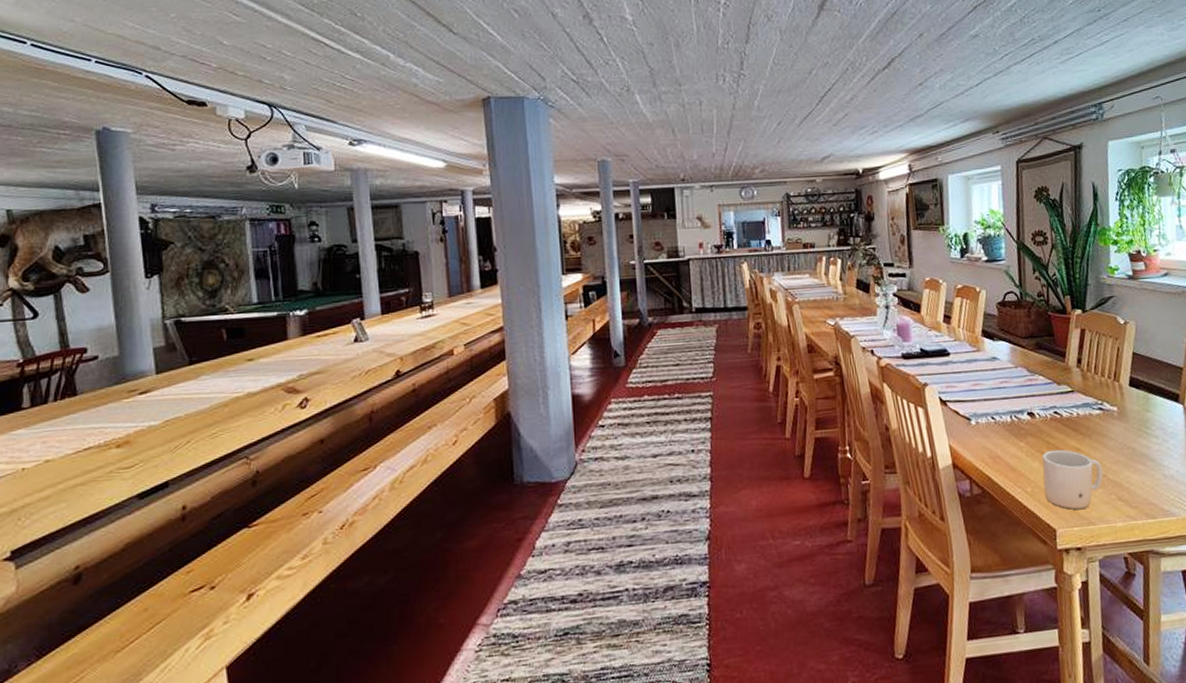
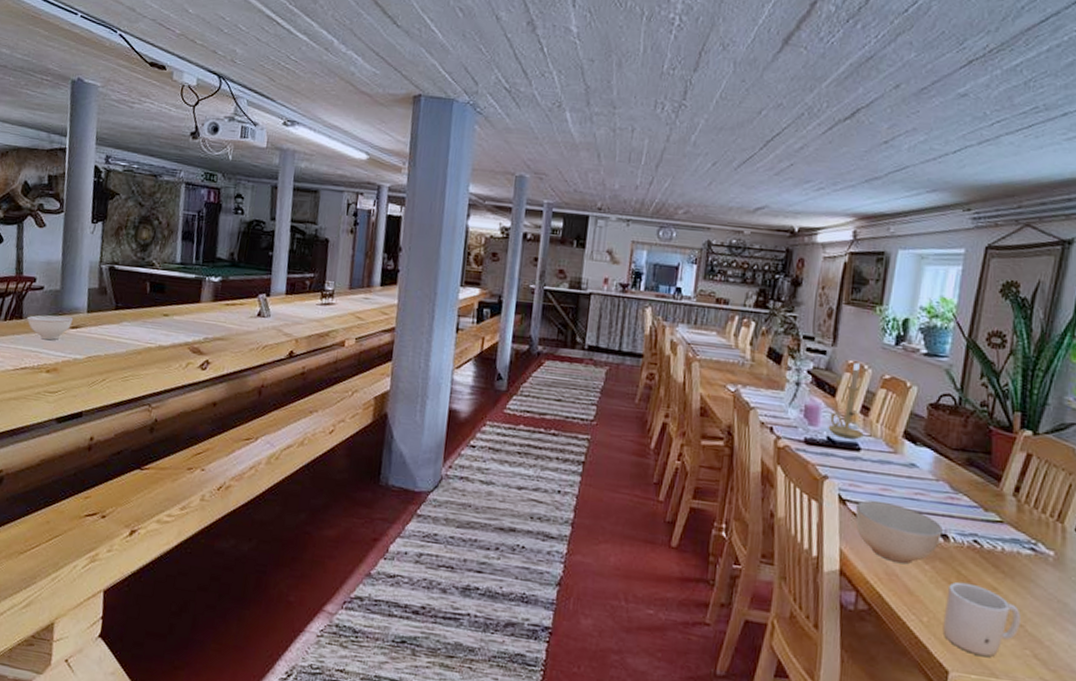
bowl: none [82,382,141,413] -> present [26,315,74,341]
candle holder: none [919,279,950,348] -> present [828,363,864,440]
bowl: none [956,395,1029,447] -> present [855,500,943,564]

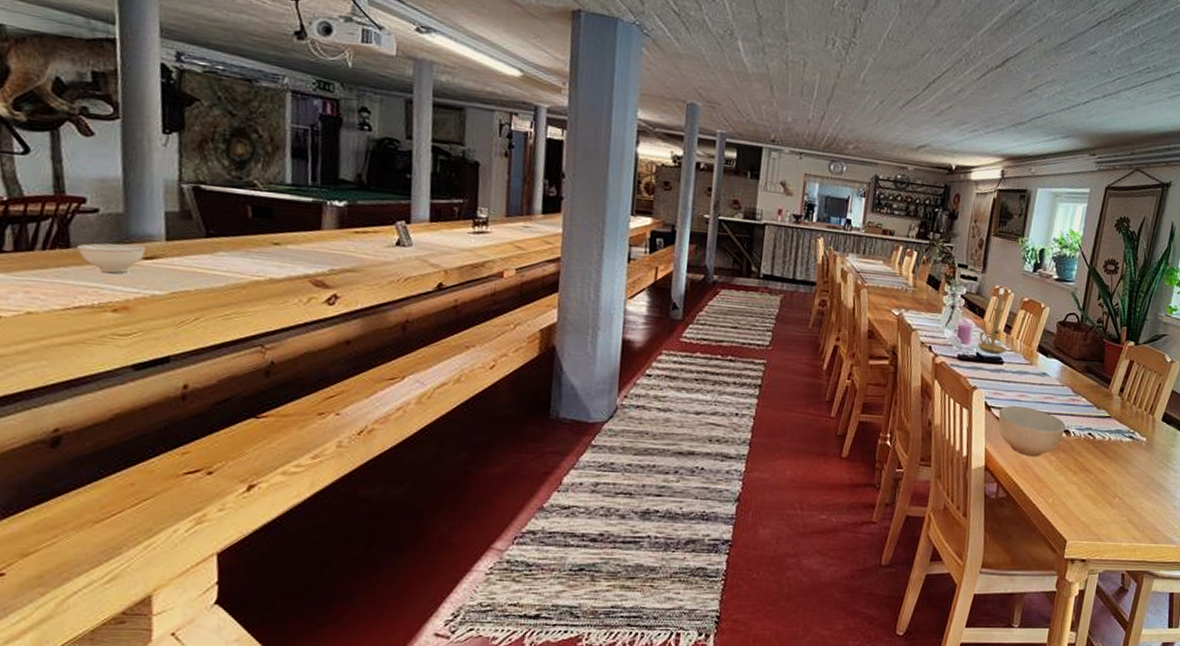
mug: present [942,582,1021,658] -> none [1063,468,1121,526]

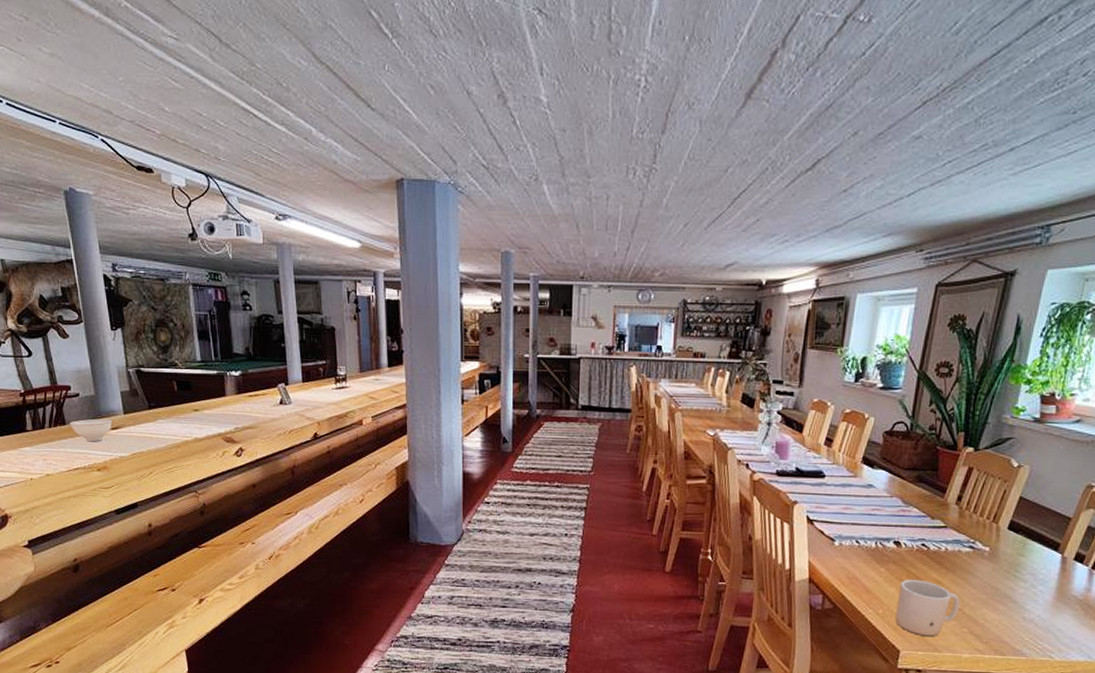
candle holder: present [977,288,1006,355] -> none [796,401,828,468]
bowl: present [998,405,1066,457] -> none [821,518,896,569]
mug: none [1063,468,1121,526] -> present [895,579,960,637]

